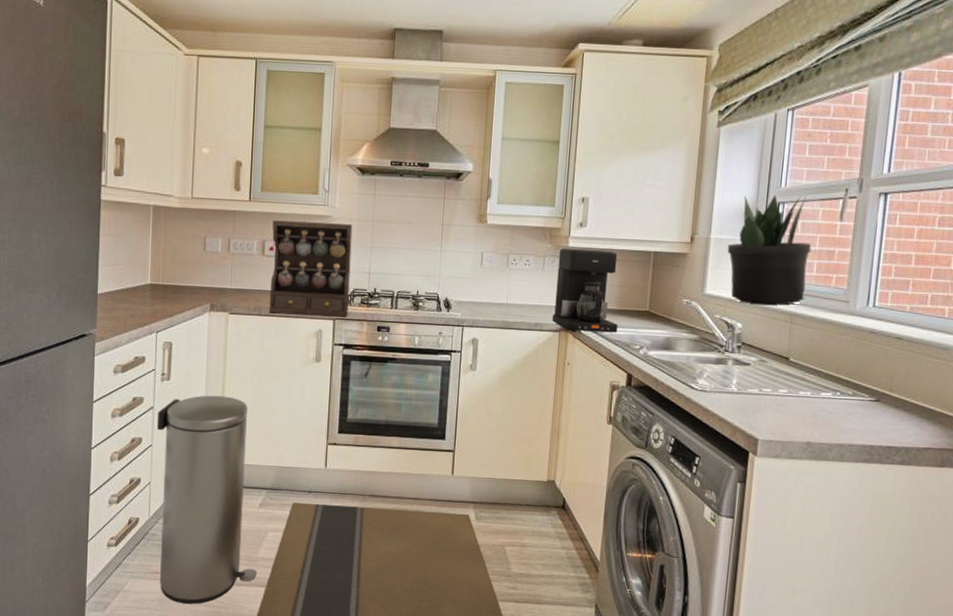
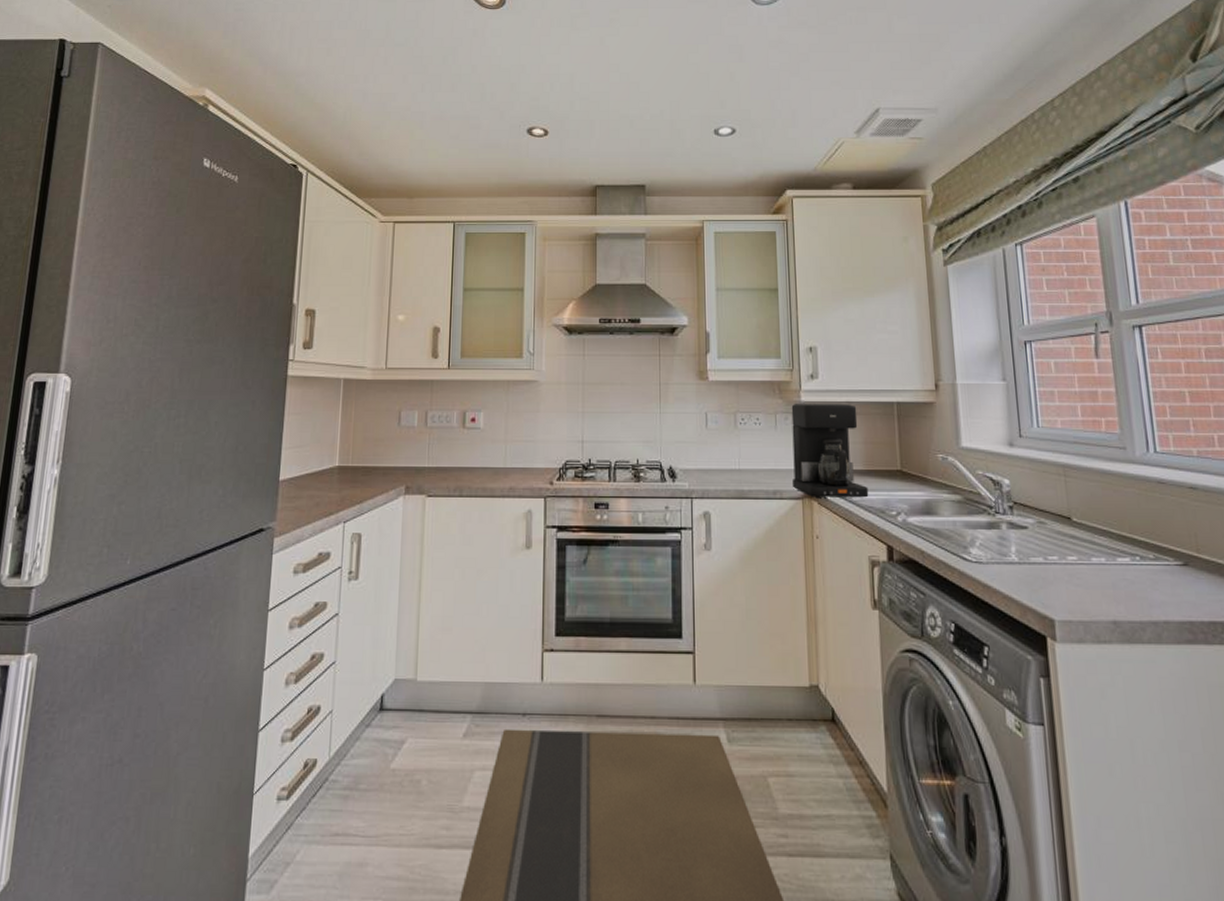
pedal bin: present [156,395,257,604] -> none [340,595,462,878]
spice rack: present [268,220,353,318] -> none [471,388,562,494]
planter: present [727,195,812,305] -> none [977,333,1076,456]

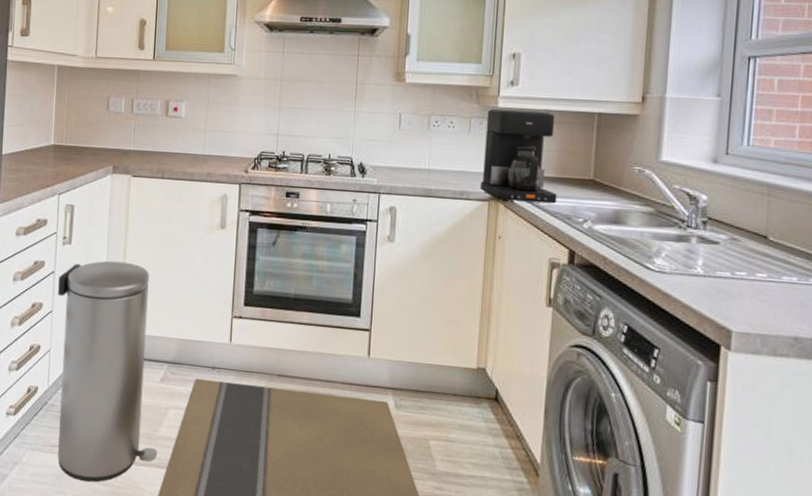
pedal bin: none [340,595,462,878] -> present [57,260,158,482]

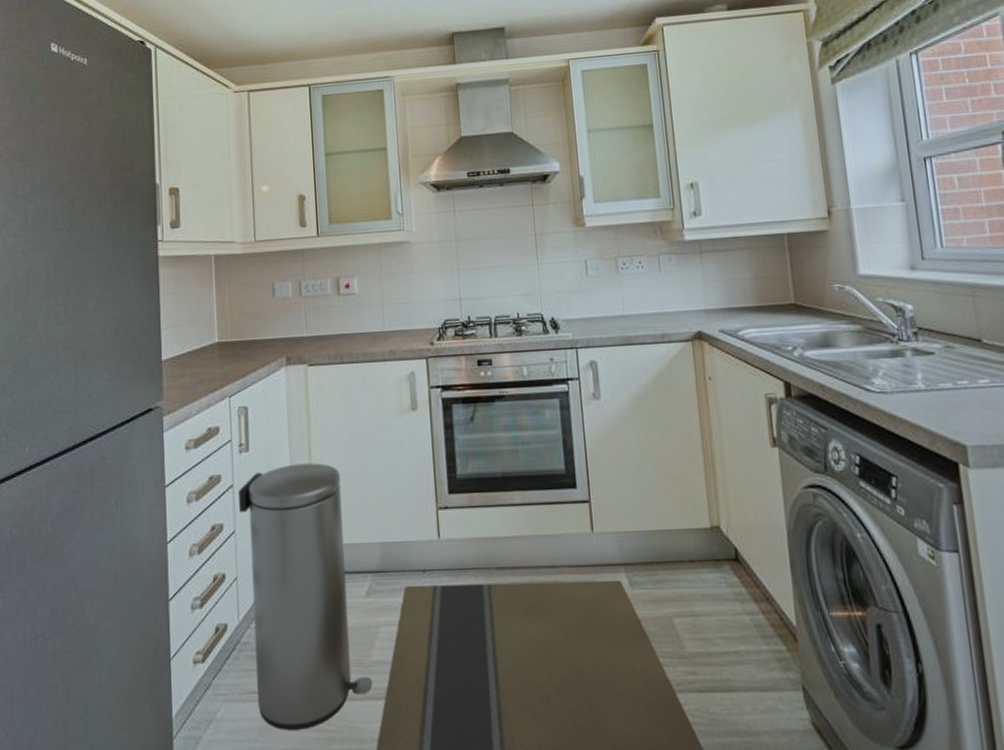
coffee maker: present [479,109,557,204] -> none [674,239,762,338]

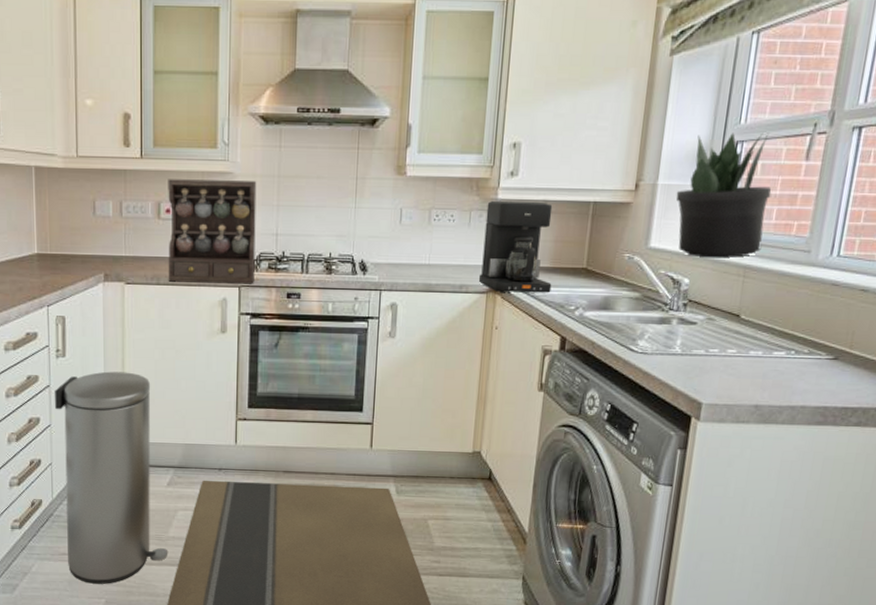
spice rack: none [345,248,442,359] -> present [168,179,257,284]
coffee maker: none [674,239,762,338] -> present [478,201,553,293]
planter: none [873,146,984,280] -> present [676,132,772,257]

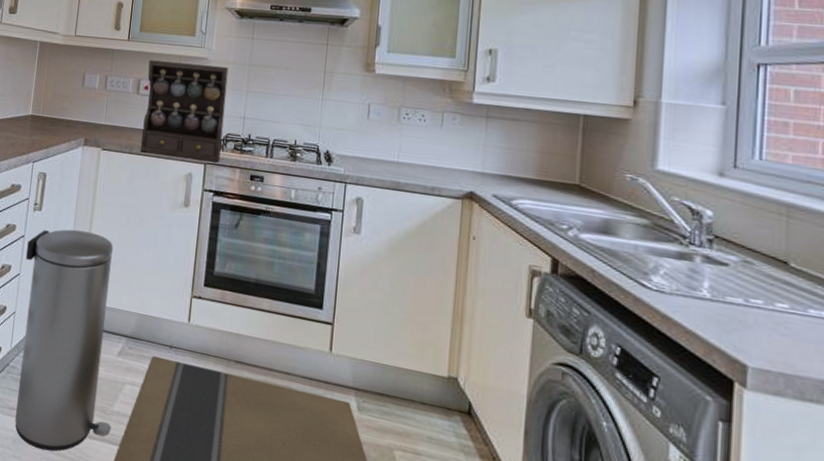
coffee maker: present [478,201,553,293] -> none [452,105,538,208]
planter: present [676,132,772,257] -> none [685,54,813,193]

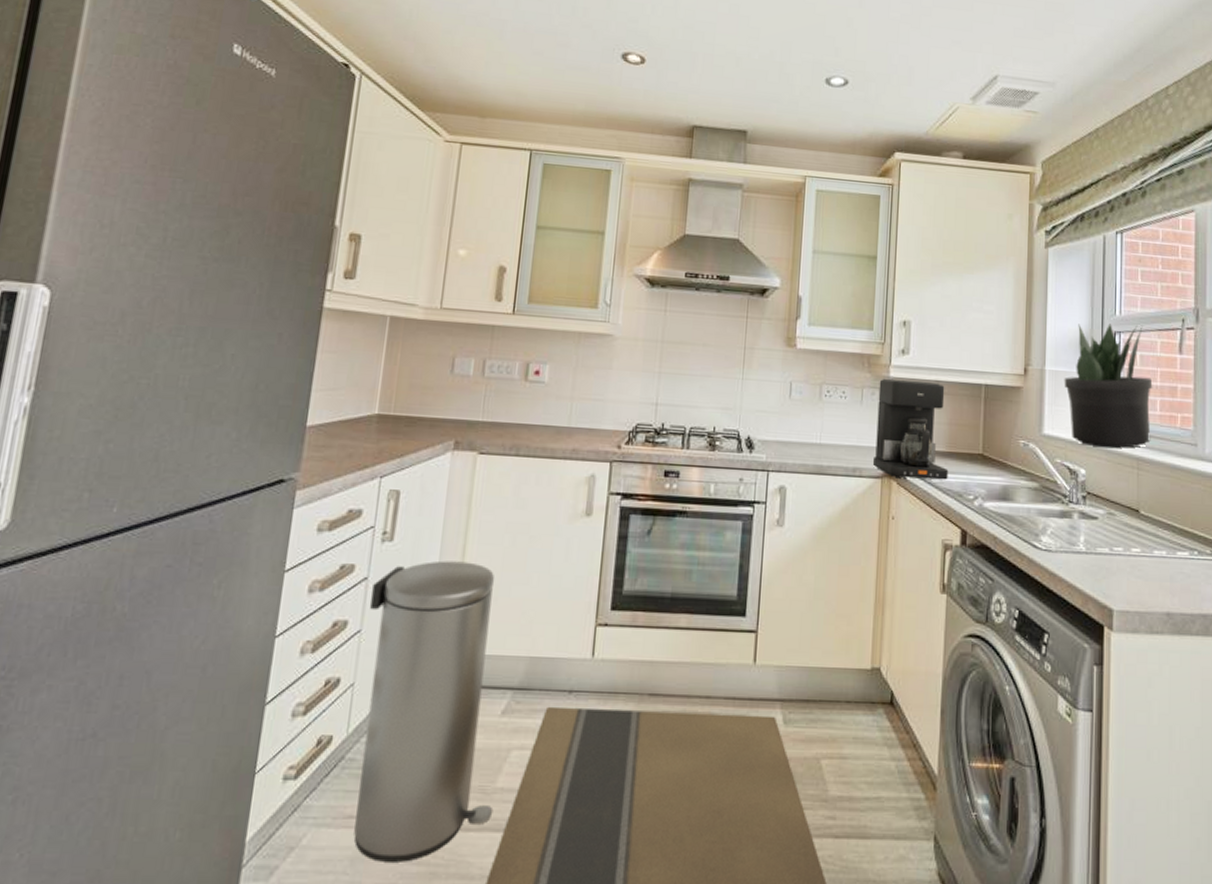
spice rack: present [140,60,229,163] -> none [529,338,638,459]
coffee maker: none [452,105,538,208] -> present [872,379,949,480]
planter: none [685,54,813,193] -> present [1064,324,1153,448]

